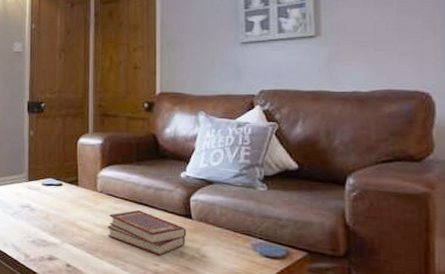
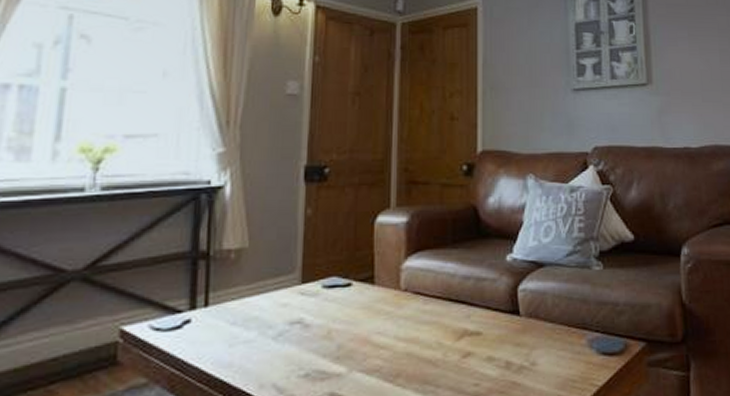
book set: present [107,209,187,256] -> none [413,310,514,371]

